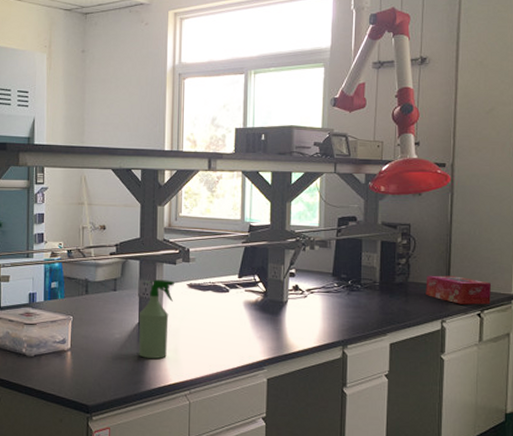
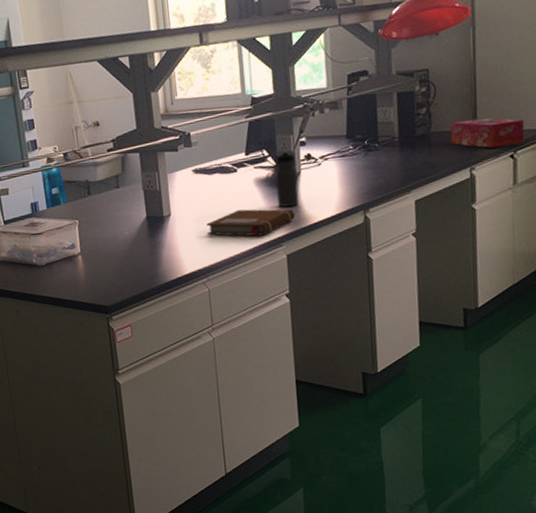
spray bottle: present [139,279,174,359] -> none [145,168,180,252]
notebook: none [194,329,279,357] -> present [206,209,296,236]
water bottle: none [263,278,285,333] -> present [275,150,300,208]

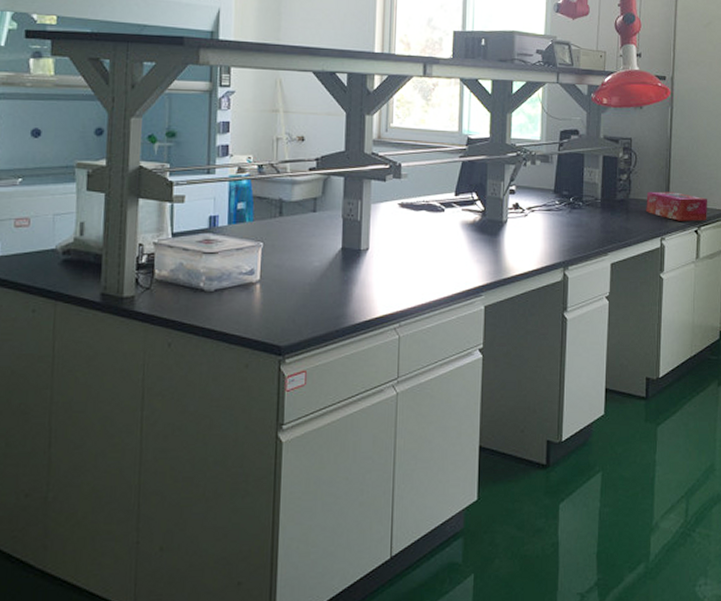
notebook: present [206,209,296,236] -> none [405,253,498,283]
water bottle: present [275,150,300,208] -> none [481,196,505,256]

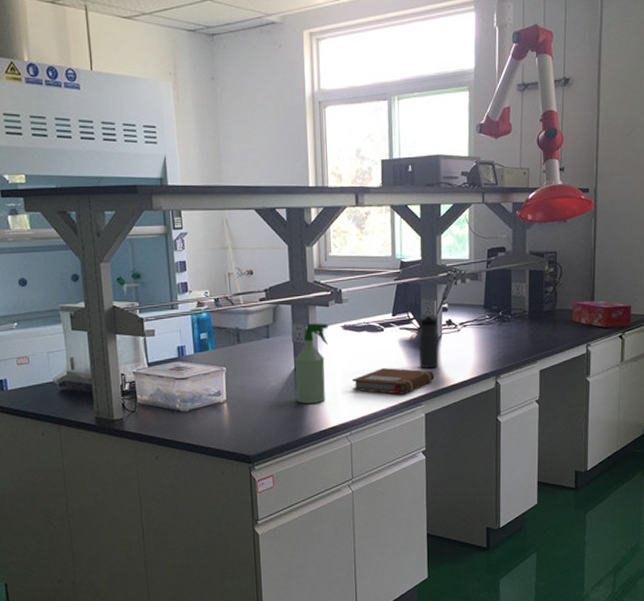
spray bottle: none [342,198,384,288] -> present [294,323,328,404]
notebook: none [405,253,498,283] -> present [351,368,435,394]
water bottle: none [481,196,505,256] -> present [418,314,440,369]

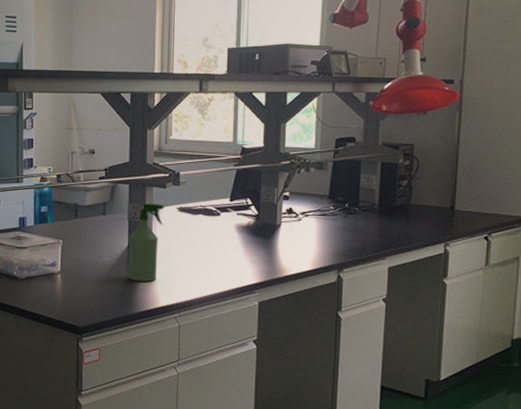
notebook: present [351,368,435,394] -> none [184,252,271,280]
water bottle: present [418,314,440,369] -> none [255,201,278,257]
tissue box: present [572,300,632,328] -> none [428,197,501,228]

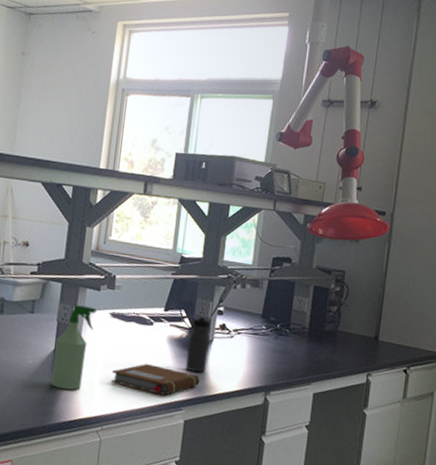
notebook: none [184,252,271,280] -> present [110,364,200,396]
water bottle: none [255,201,278,257] -> present [186,314,211,373]

